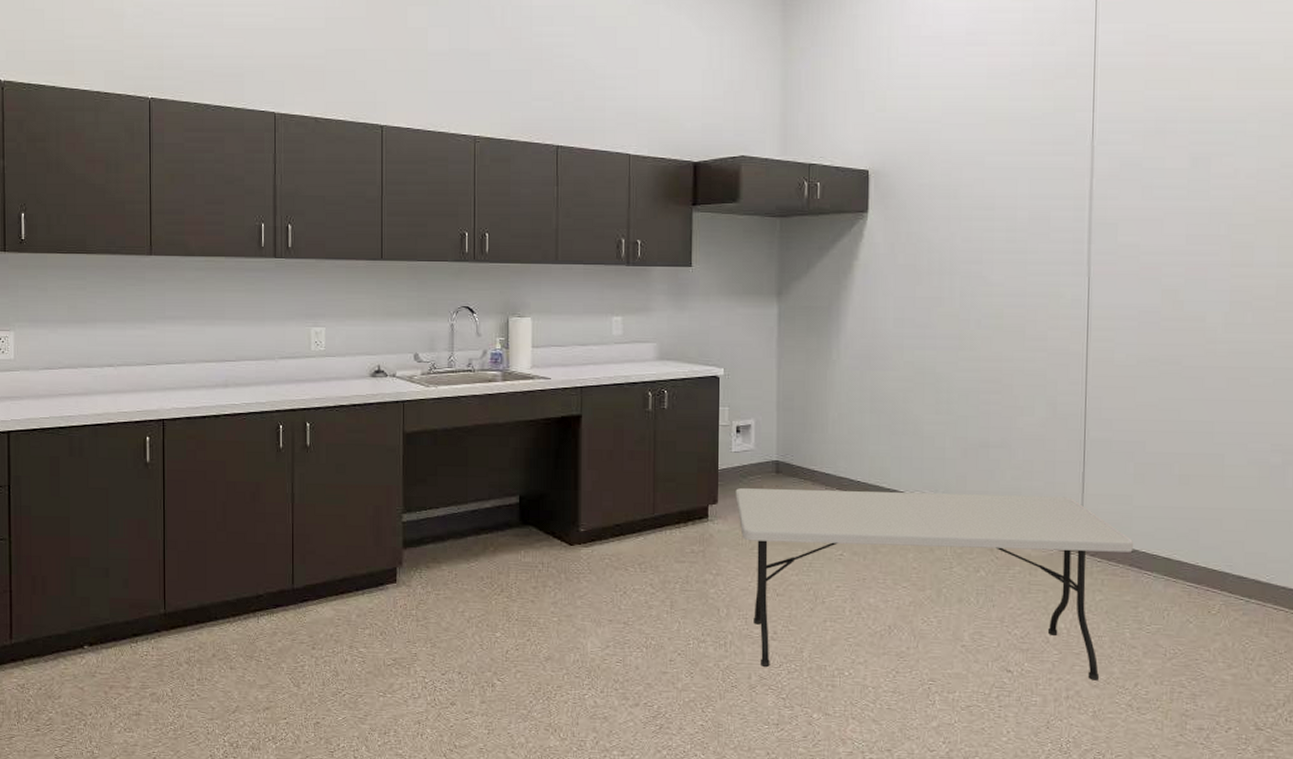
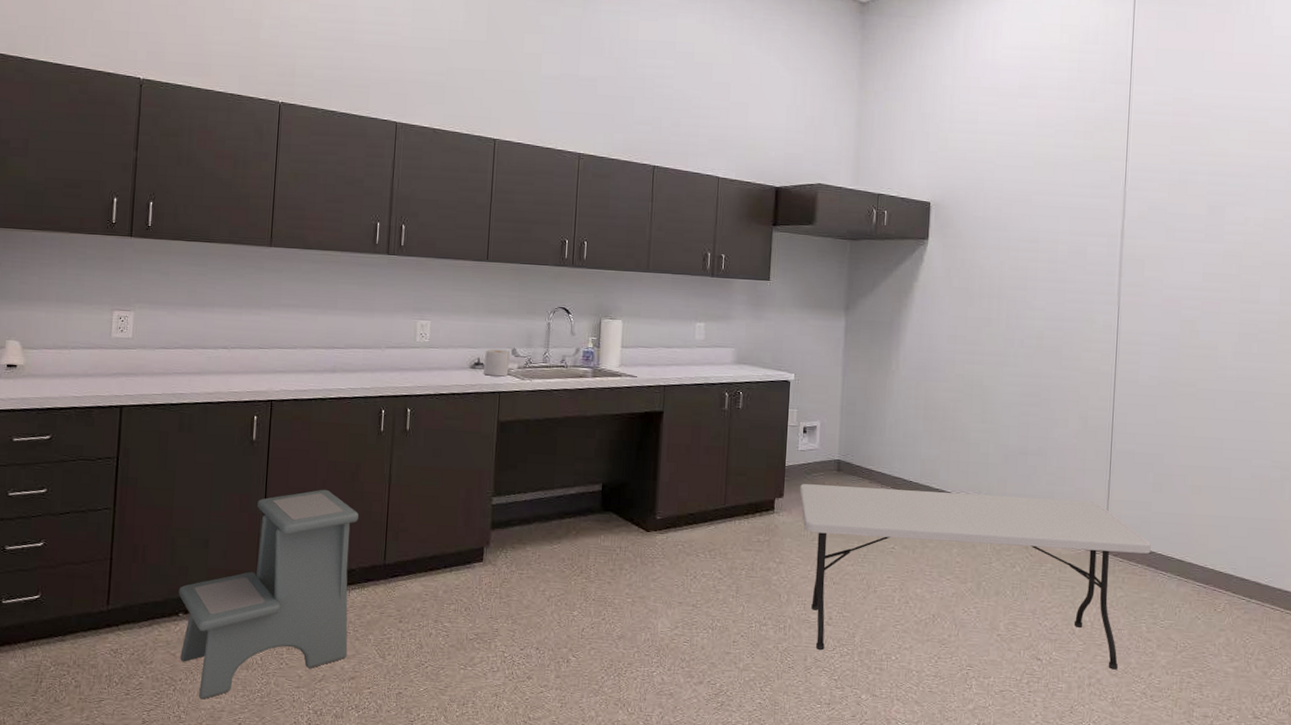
step stool: none [82,511,262,734] -> present [178,489,359,700]
paper towel roll: none [385,356,412,384] -> present [484,349,510,377]

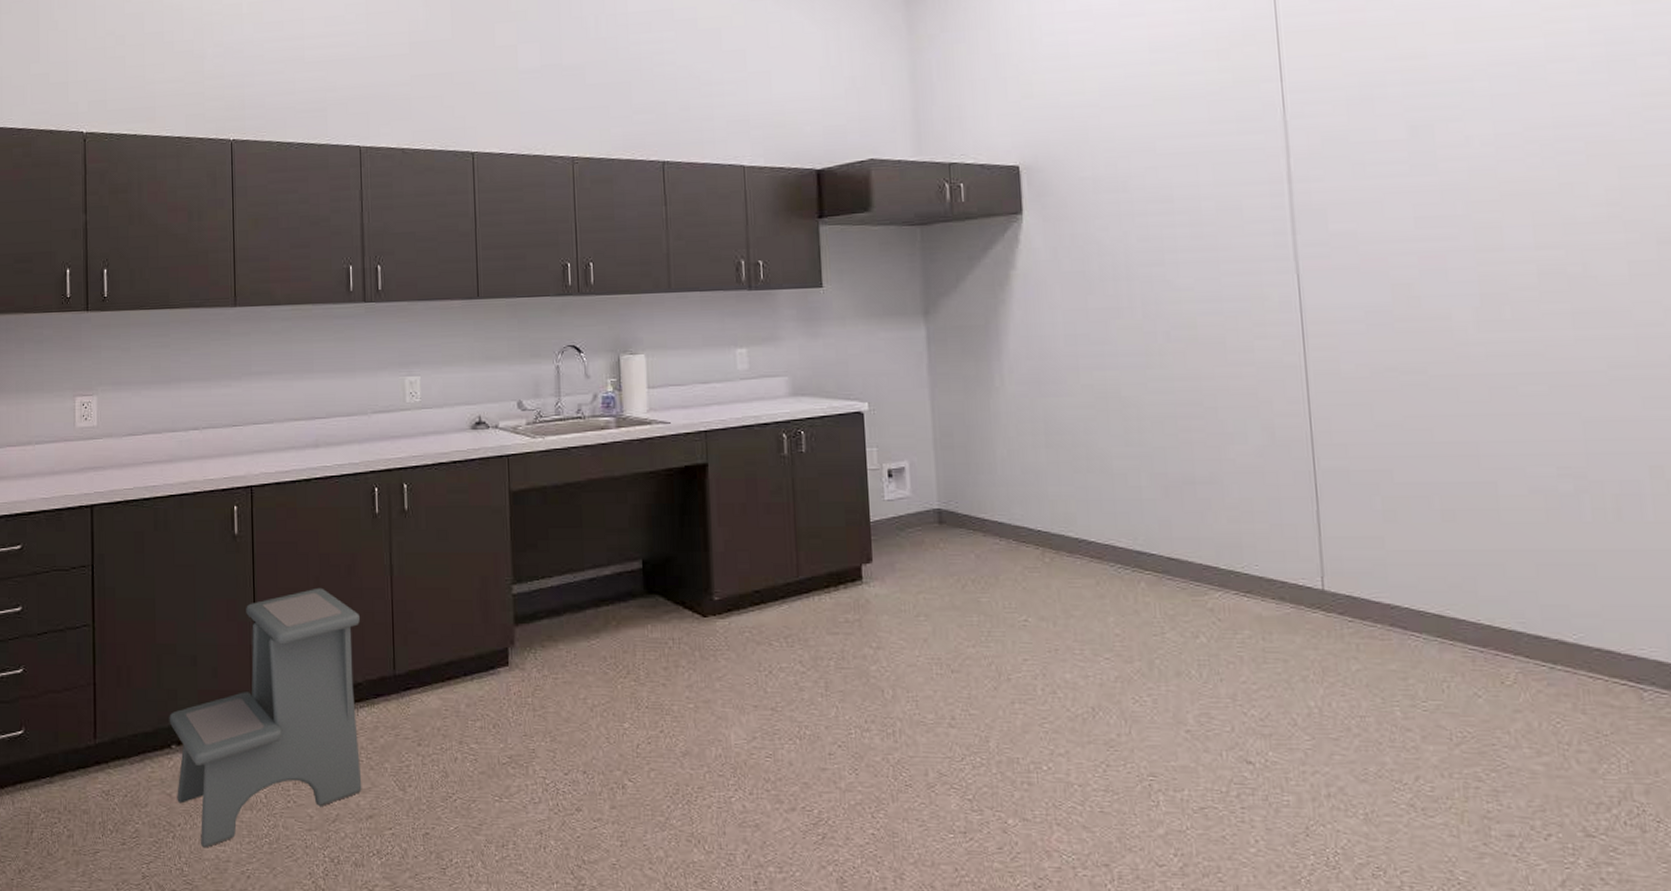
paper towel roll: present [484,349,510,377] -> none [486,404,516,437]
folding table: present [799,484,1151,670] -> none [892,542,1392,774]

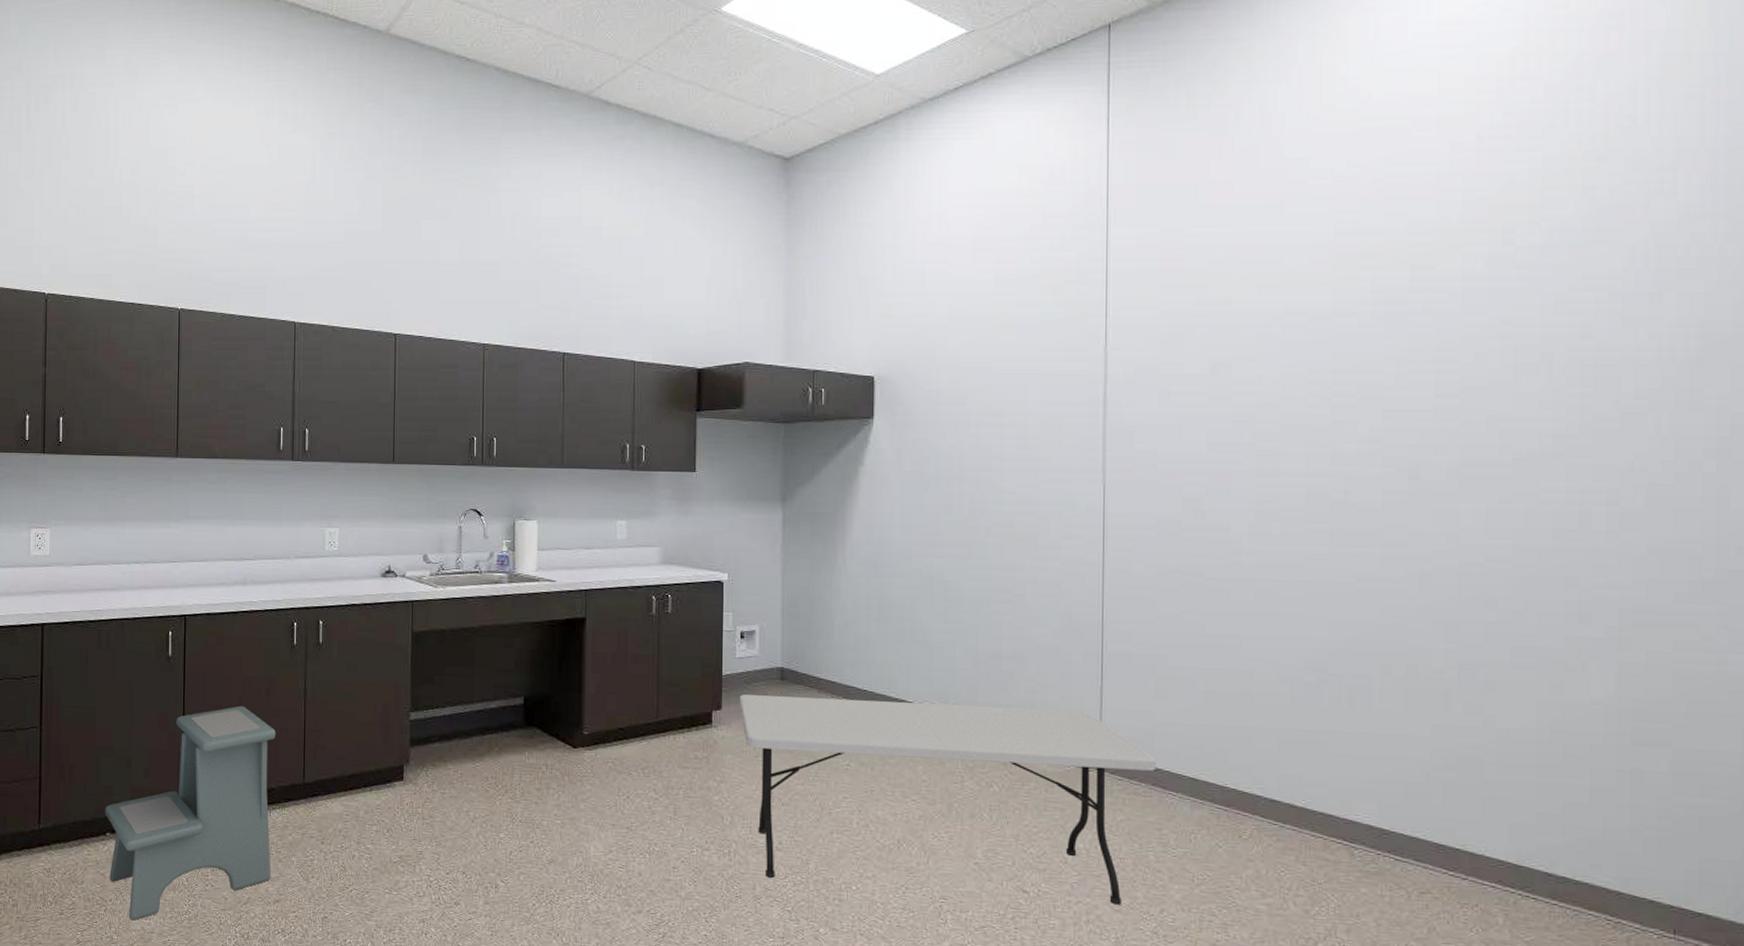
folding table: none [892,542,1392,774] -> present [739,694,1156,905]

